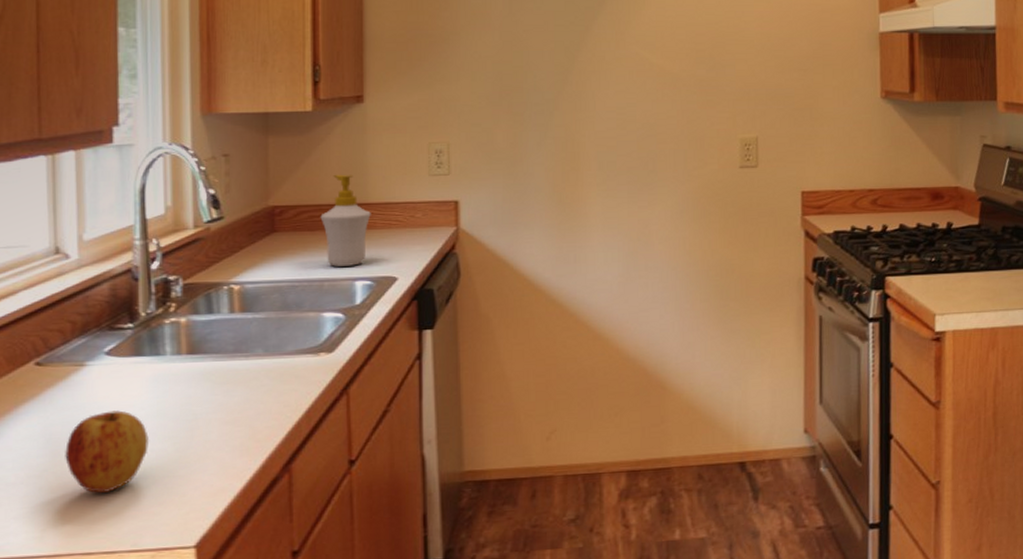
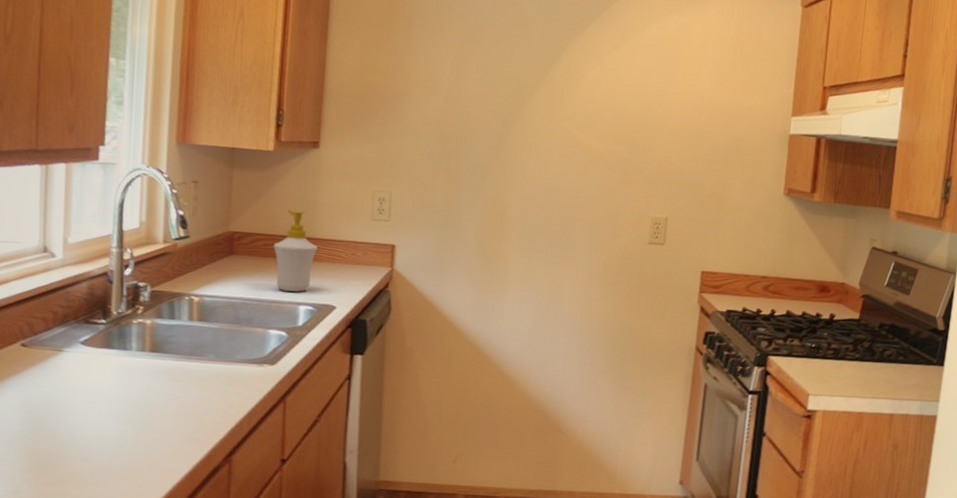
apple: present [65,410,149,494] -> none [41,392,113,462]

